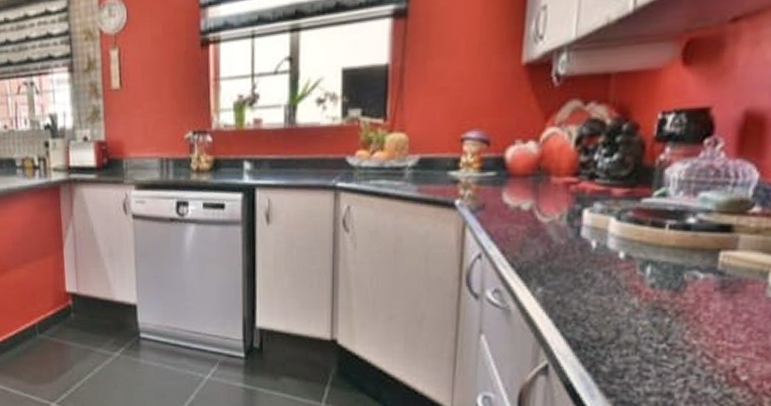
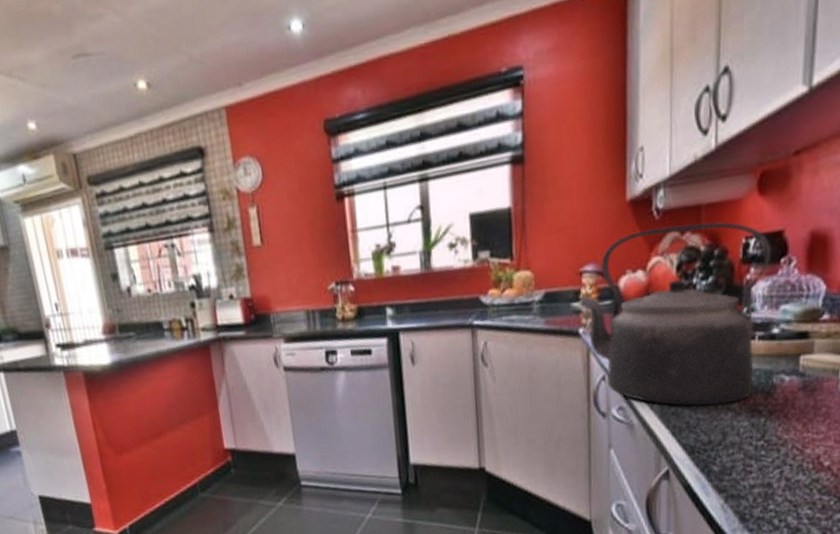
kettle: none [458,92,693,299] -> present [579,221,770,407]

